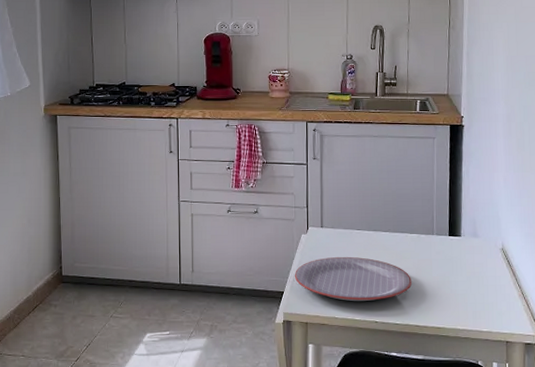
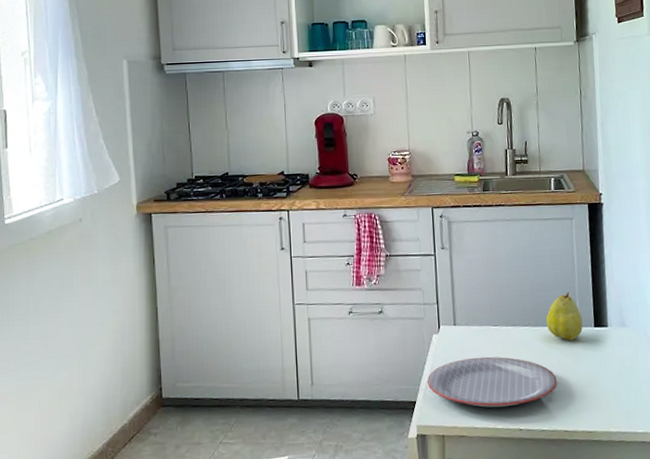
fruit: none [404,203,439,247] -> present [546,291,583,341]

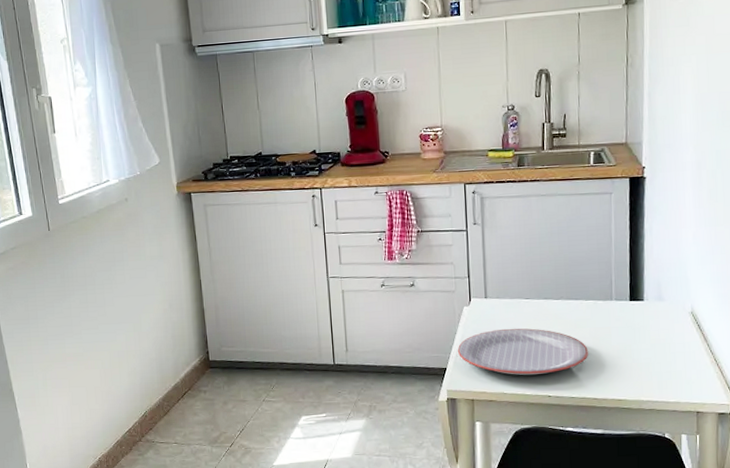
fruit: present [546,291,583,341] -> none [579,266,618,314]

